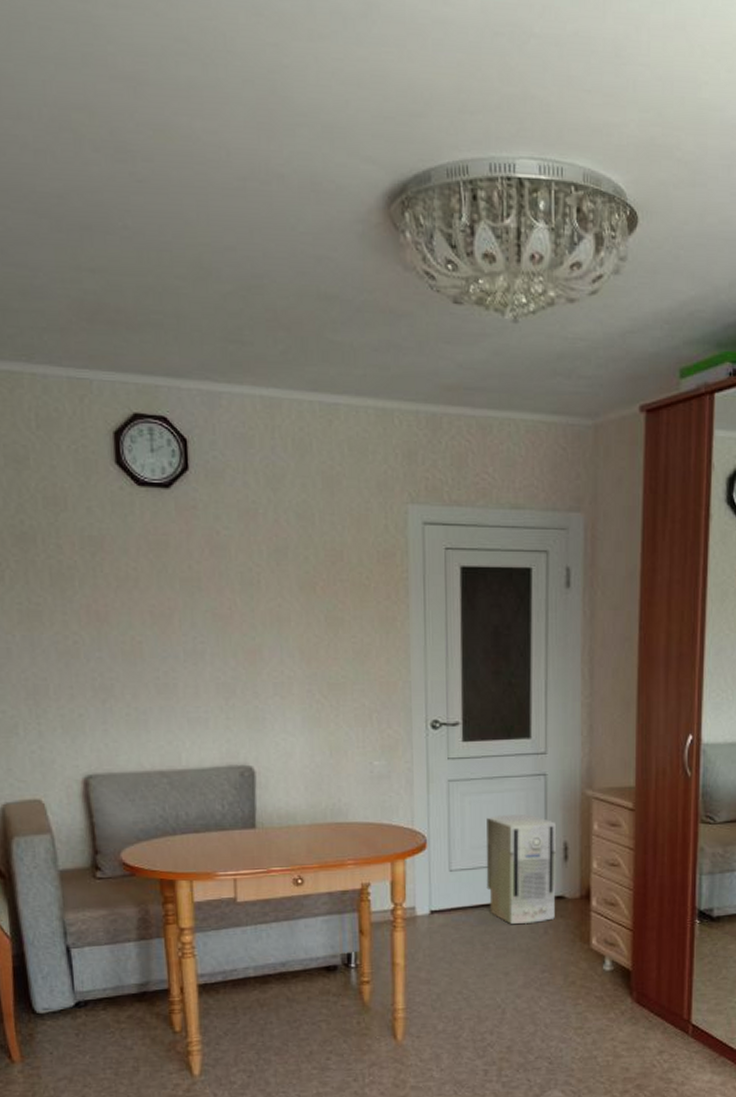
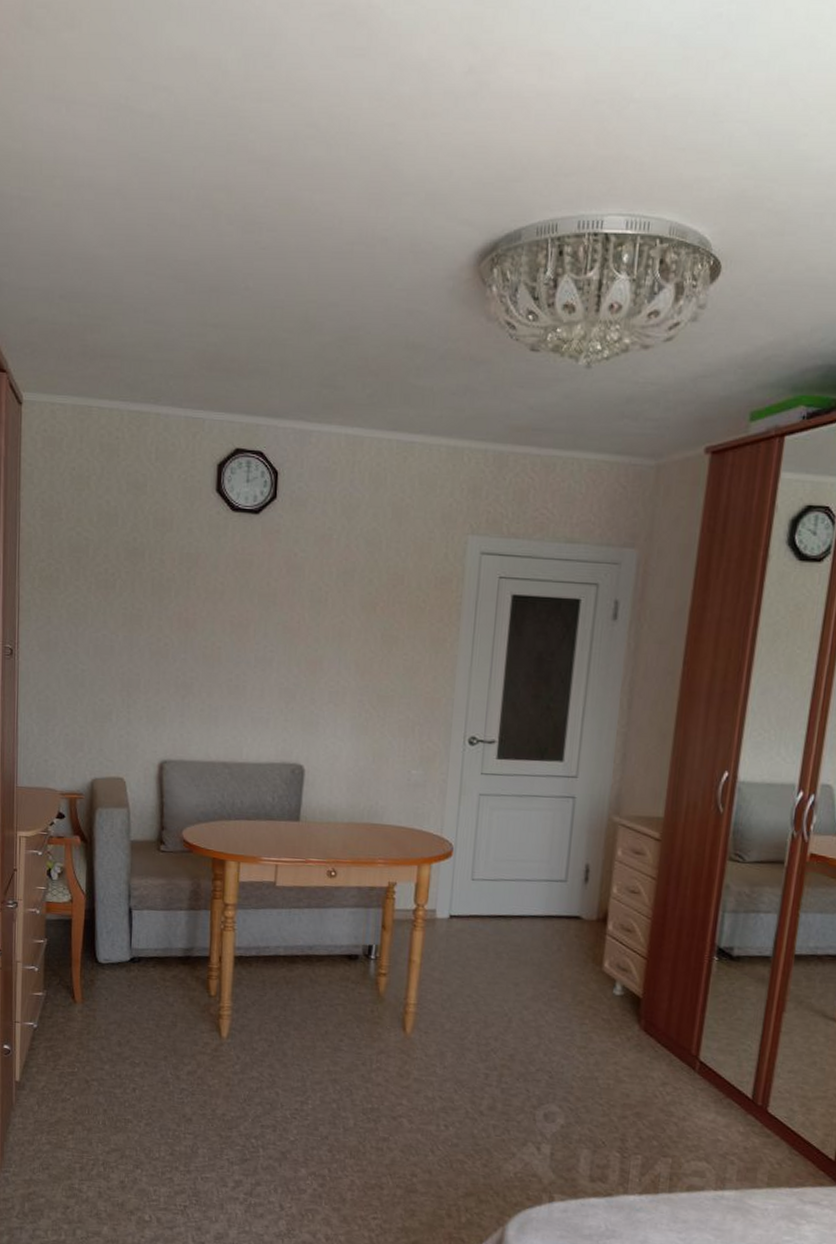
air purifier: present [486,814,557,925] -> none [505,832,580,940]

